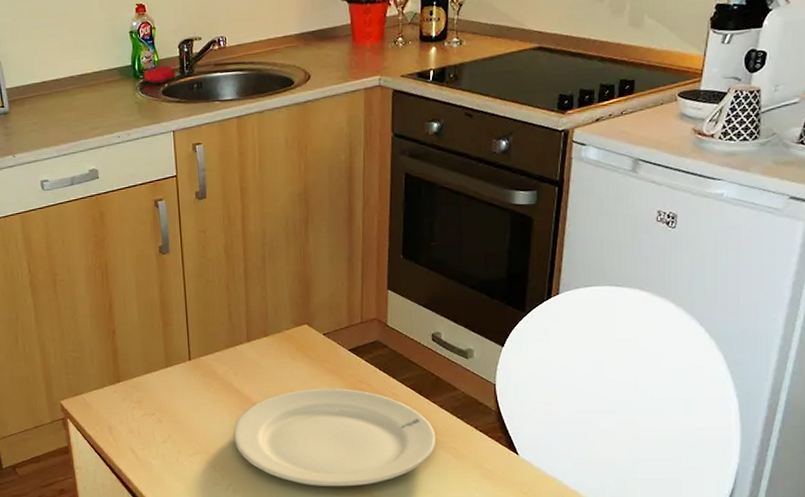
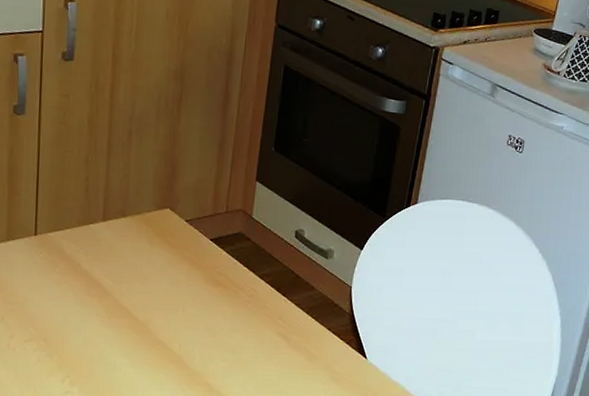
plate: present [233,388,436,487] -> none [76,277,290,384]

